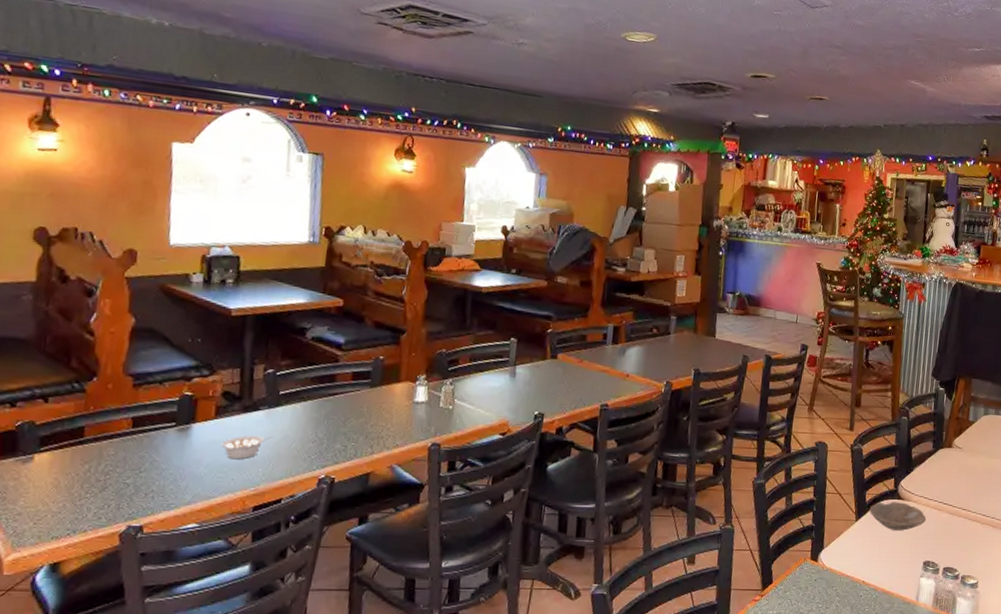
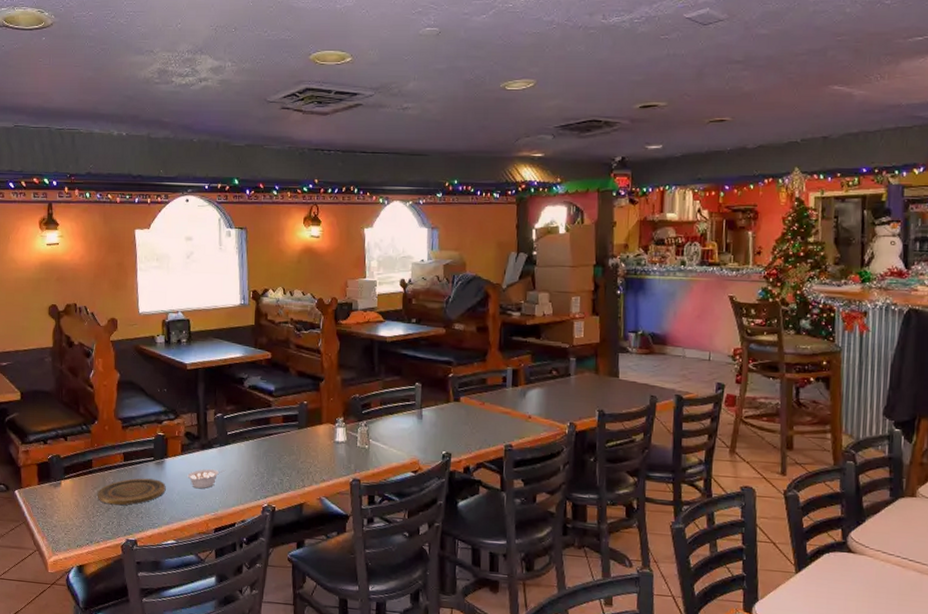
plate: none [88,448,191,484] -> present [97,478,166,506]
bowl: present [869,502,926,531] -> none [811,554,886,588]

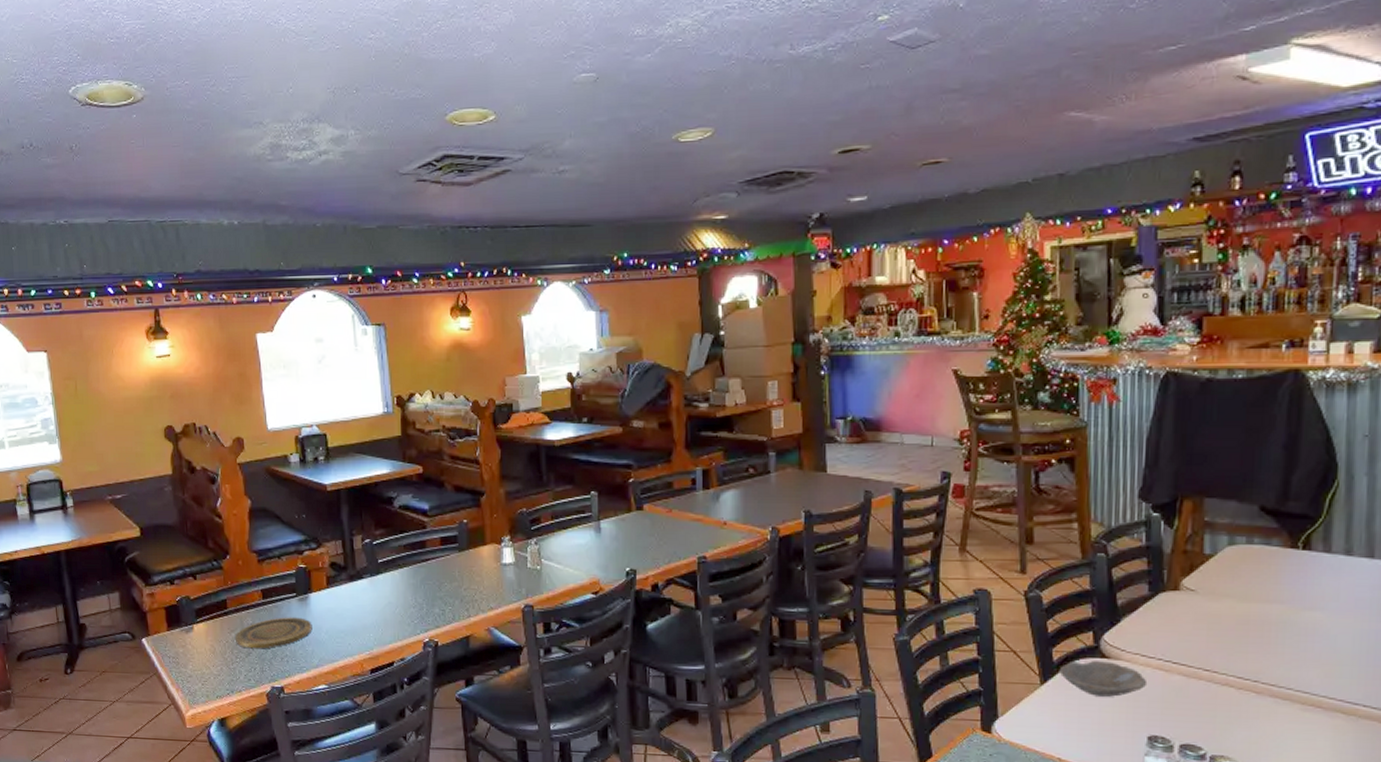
legume: present [187,469,225,489] -> none [336,602,378,626]
bowl: none [811,554,886,588] -> present [1059,661,1146,697]

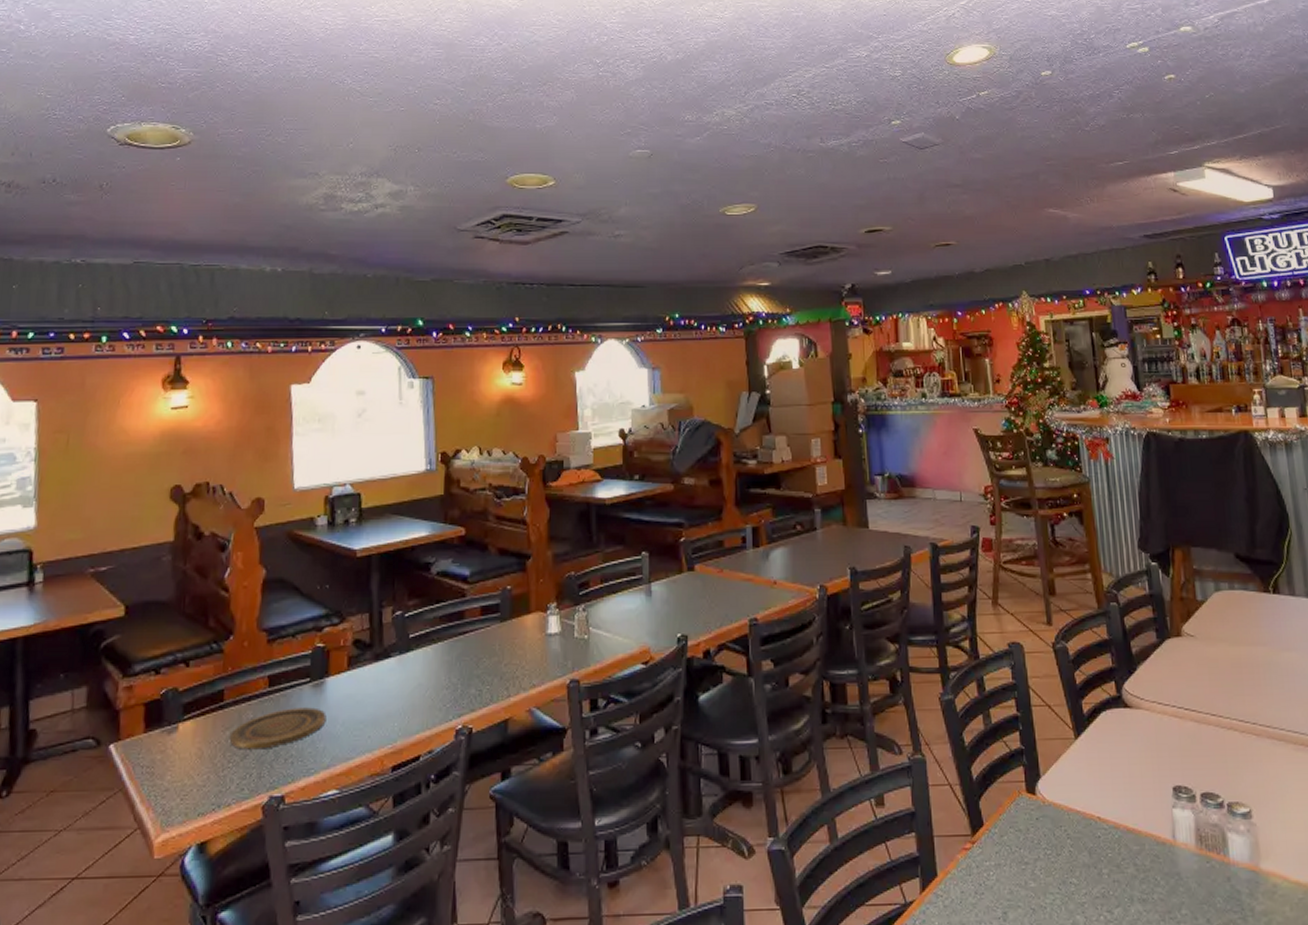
bowl: present [1059,661,1146,697] -> none [1089,711,1165,748]

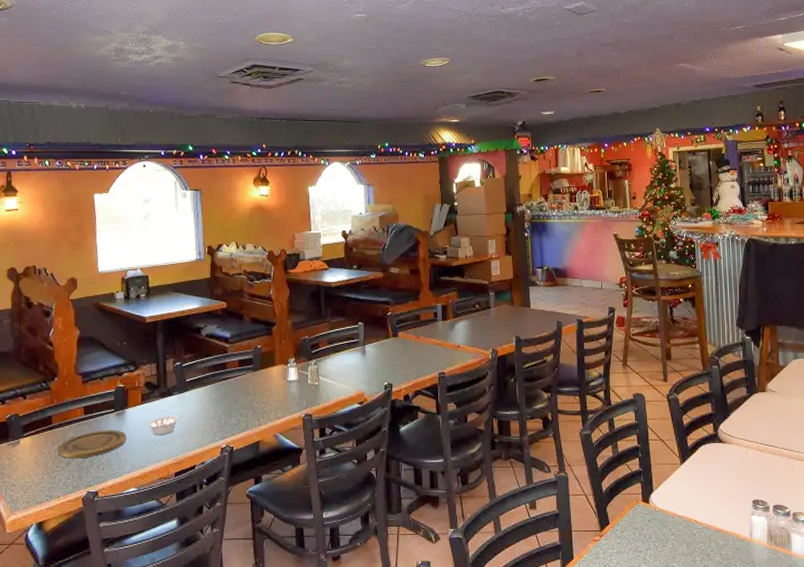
legume: none [355,685,406,715] -> present [148,415,184,436]

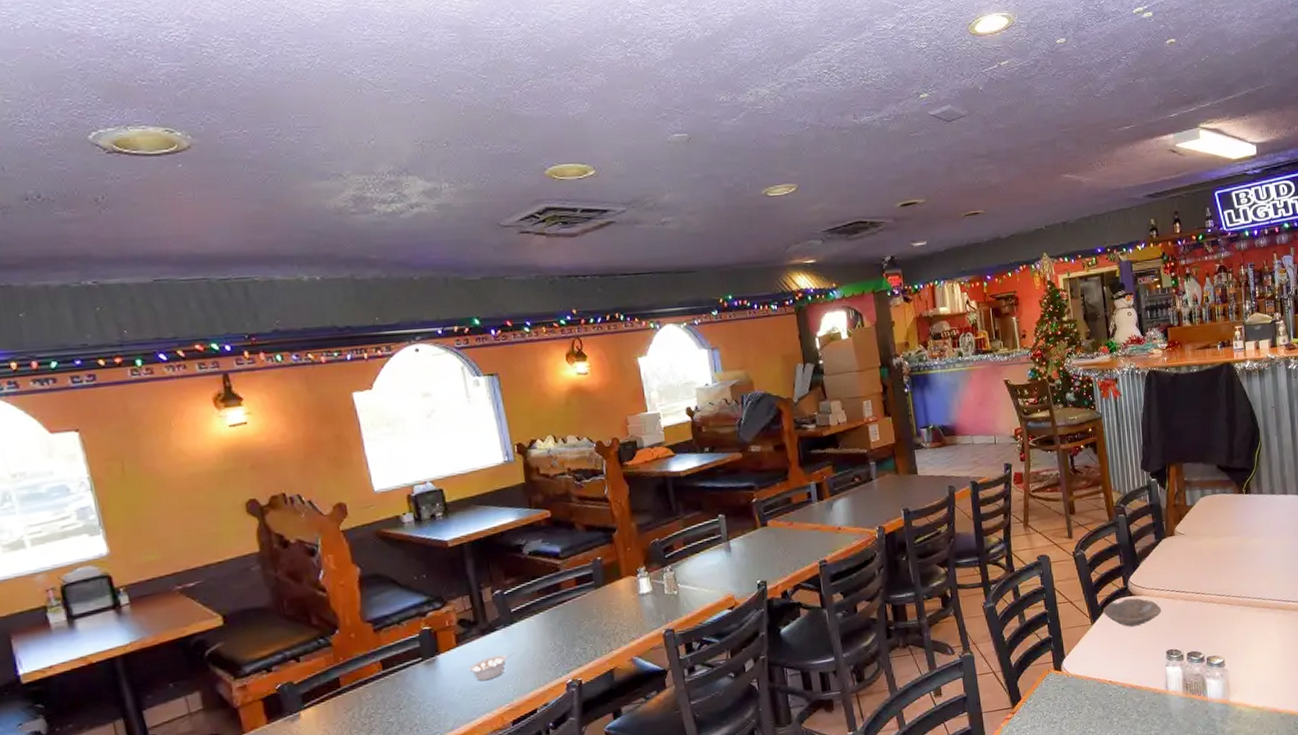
plate: present [57,430,127,459] -> none [352,681,444,726]
bowl: none [692,445,749,472] -> present [1103,598,1161,627]

